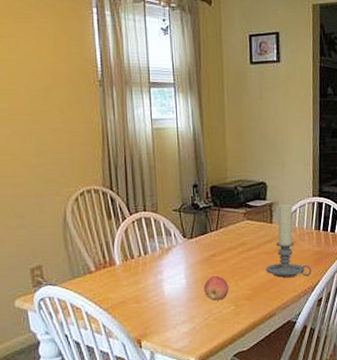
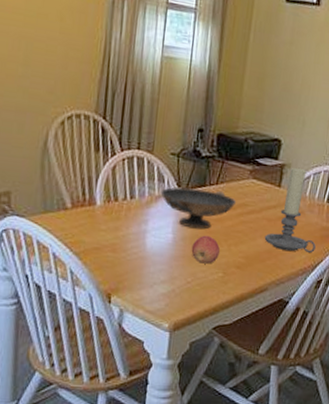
decorative bowl: none [169,235,236,272] -> present [160,187,236,229]

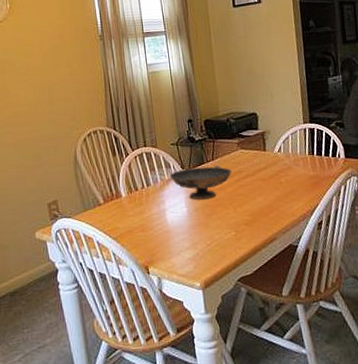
apple: present [191,235,220,264] -> none [204,203,228,227]
candle holder: present [264,167,316,253] -> none [262,132,309,203]

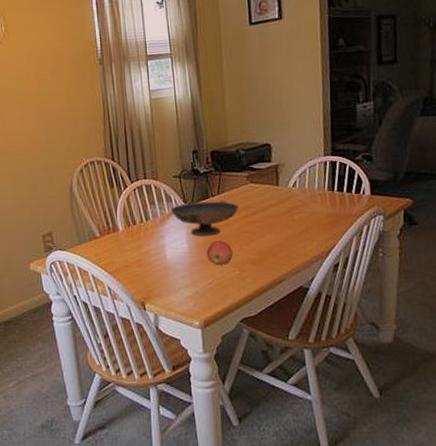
apple: none [204,203,228,227] -> present [206,240,233,265]

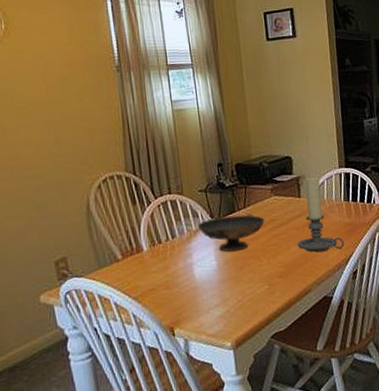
apple: present [206,240,233,265] -> none [235,254,261,281]
candle holder: none [272,165,326,242] -> present [297,176,344,252]

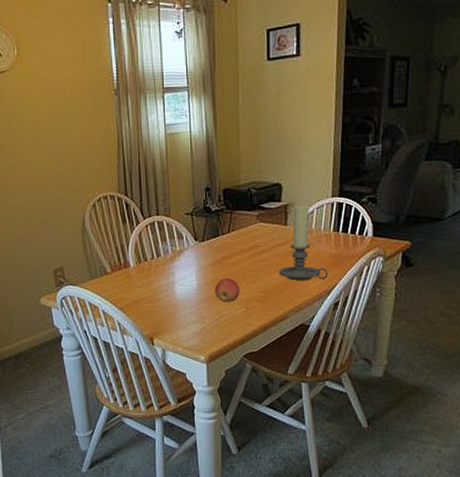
decorative bowl: present [197,213,265,252] -> none [181,237,248,274]
apple: none [235,254,261,281] -> present [214,278,240,302]

